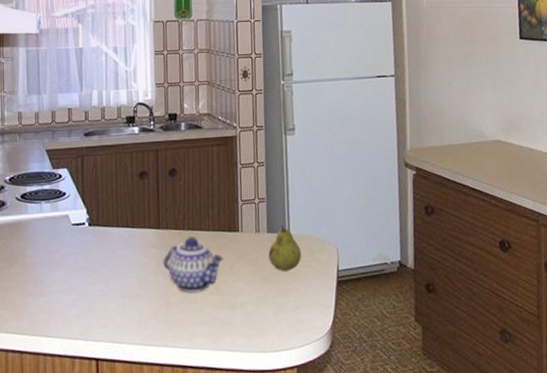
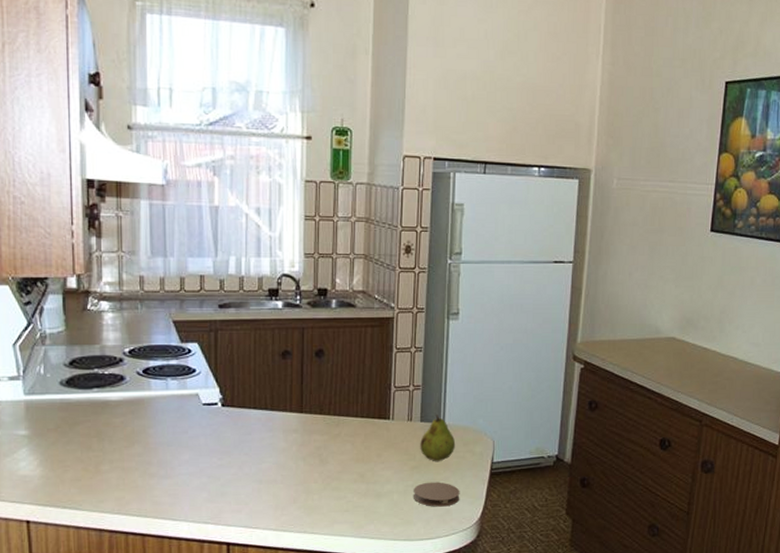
teapot: present [163,237,225,294] -> none [304,423,373,481]
coaster: none [266,291,311,317] -> present [414,482,460,507]

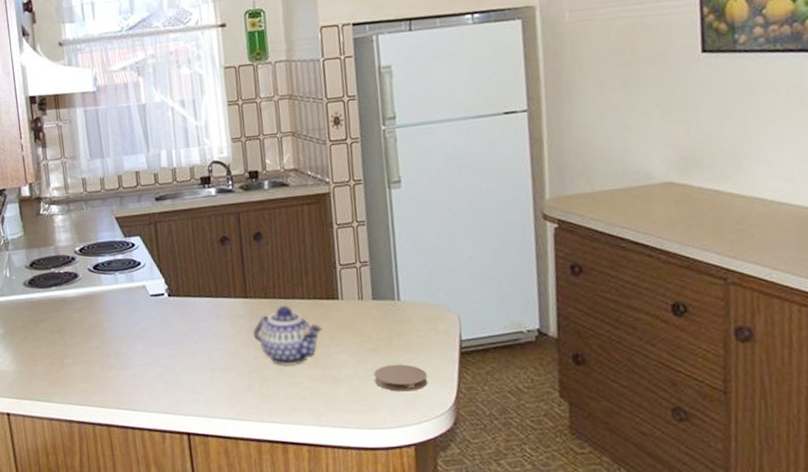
teapot: none [304,423,373,481] -> present [253,306,324,367]
fruit: present [420,414,456,462] -> none [375,290,416,343]

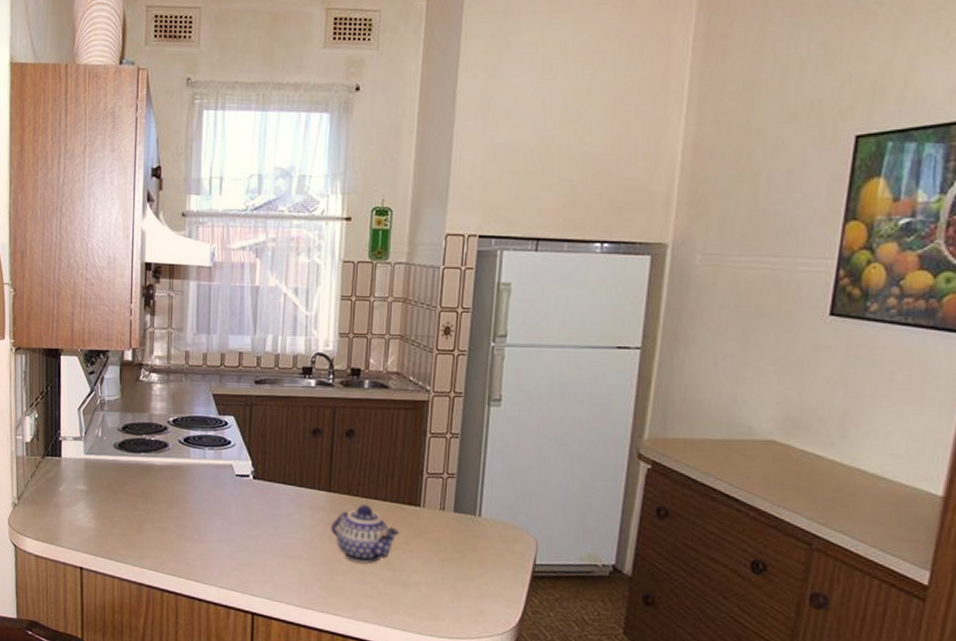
coaster: present [374,364,428,392] -> none [443,577,496,606]

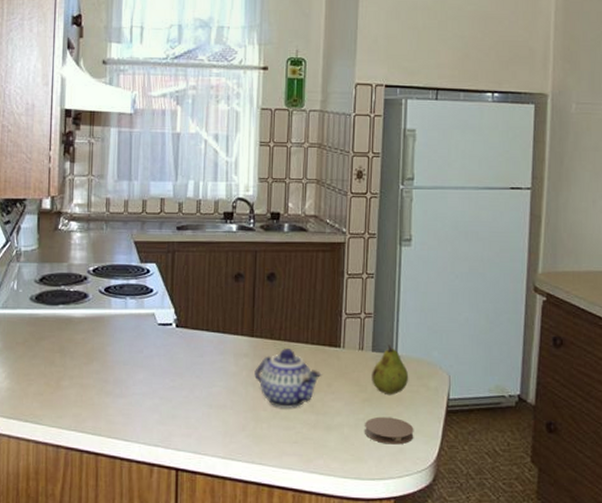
coaster: none [443,577,496,606] -> present [365,416,414,445]
fruit: none [452,505,493,557] -> present [372,344,409,396]

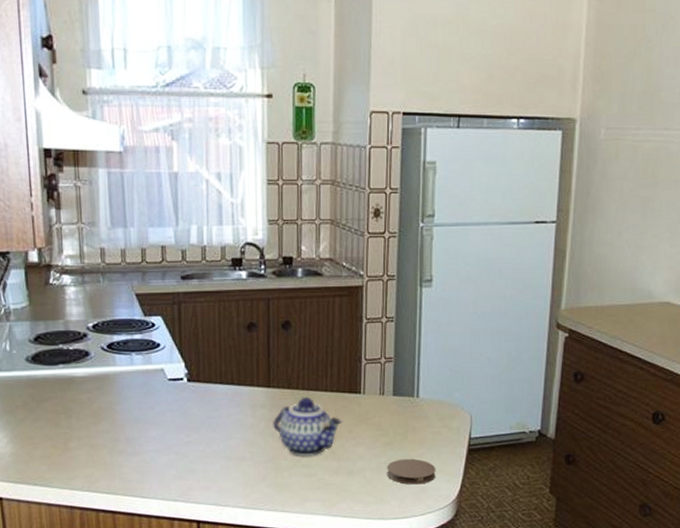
fruit: present [372,344,409,396] -> none [393,387,431,438]

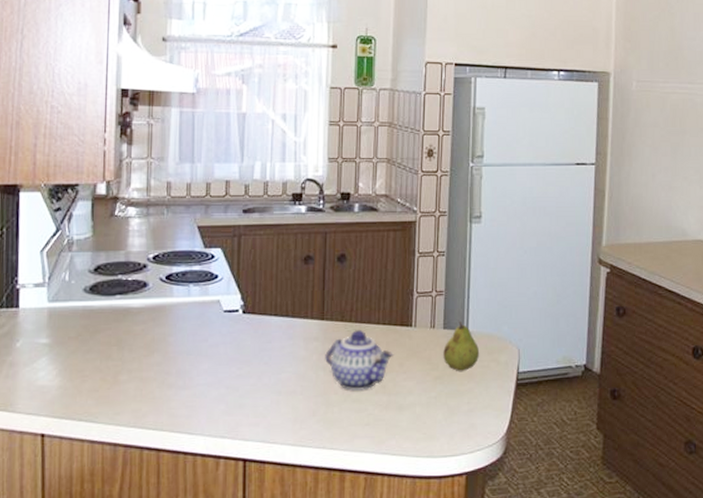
coaster: present [387,458,436,485] -> none [437,393,485,421]
fruit: none [393,387,431,438] -> present [443,320,480,372]

